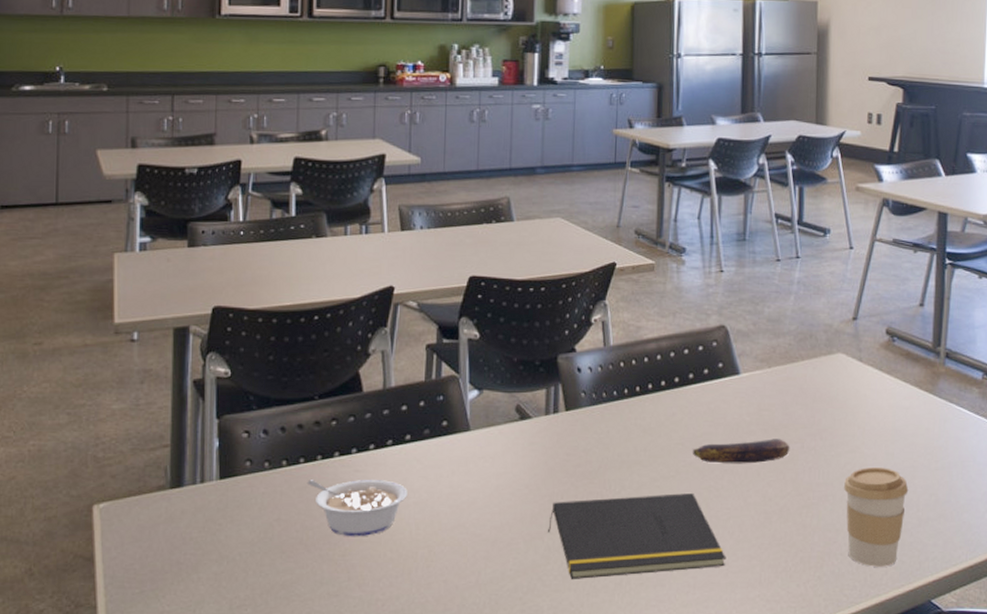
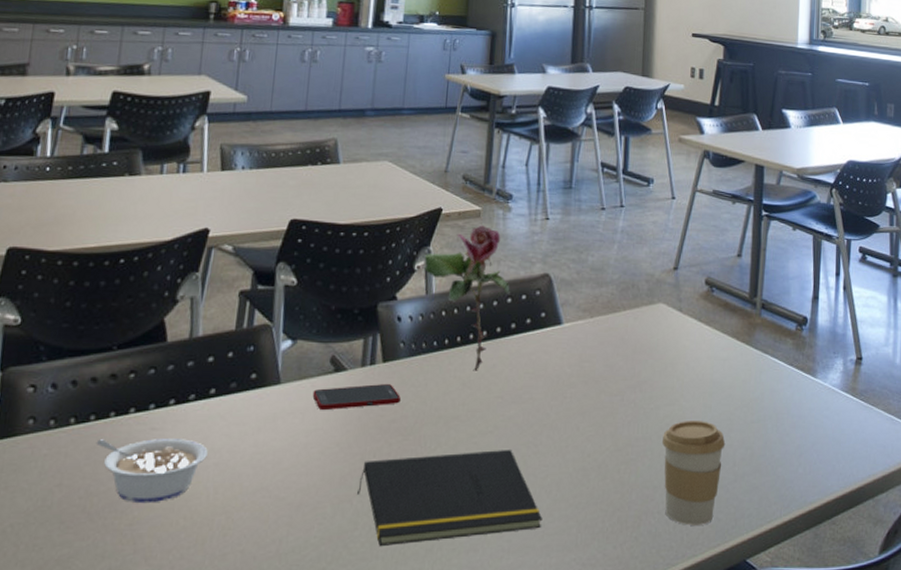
cell phone: none [501,431,584,455] -> present [312,384,401,410]
flower: none [600,278,688,419] -> present [424,225,511,371]
banana: present [693,439,790,464] -> none [512,391,610,418]

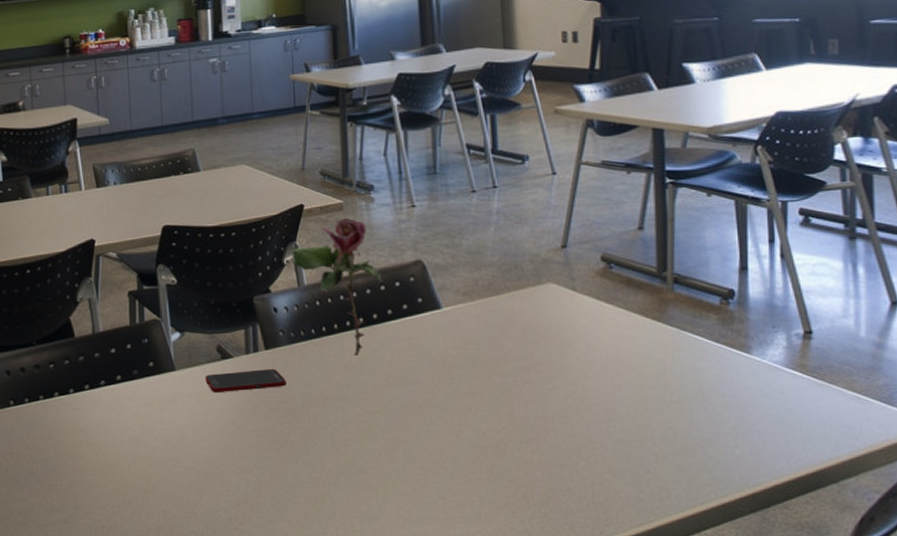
legume: present [96,439,208,504] -> none [32,417,123,470]
notepad: present [357,449,543,546] -> none [257,427,442,511]
coffee cup: present [662,421,726,525] -> none [566,401,641,504]

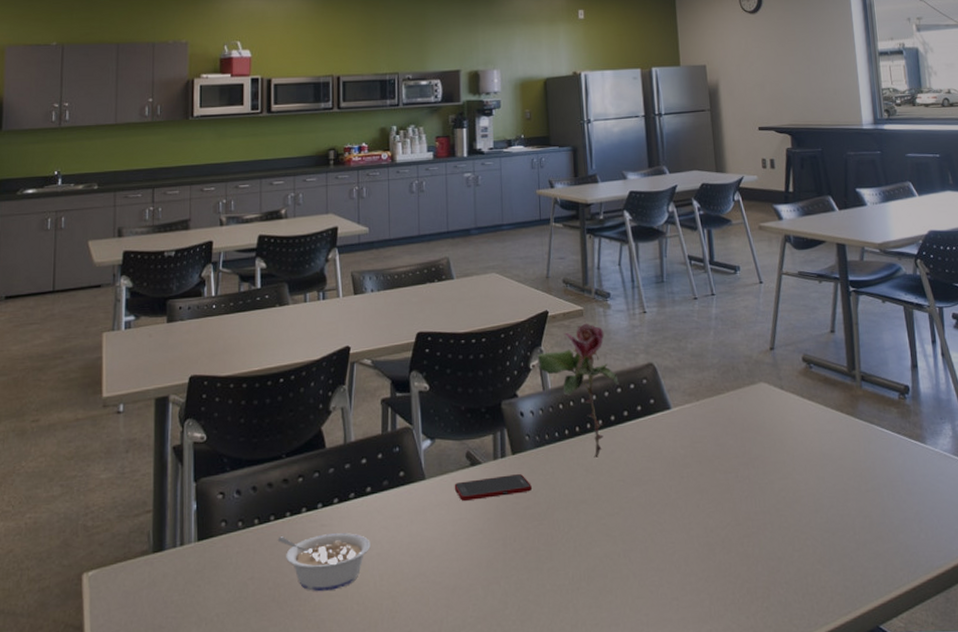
legume: none [32,417,123,470] -> present [277,533,371,592]

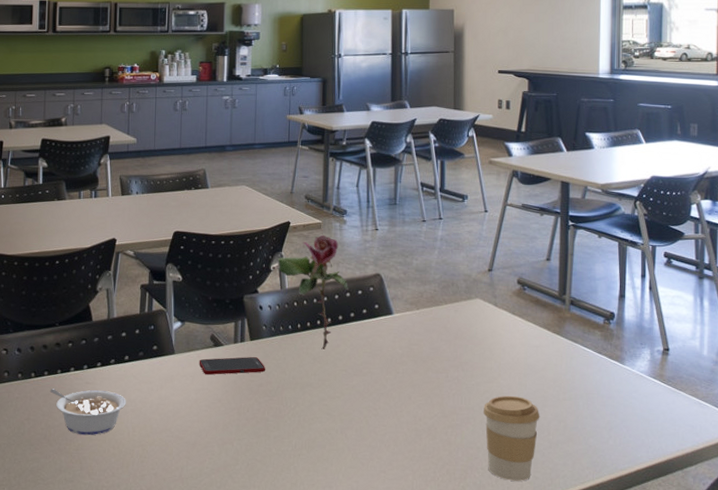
coffee cup: none [780,492,843,594] -> present [484,396,540,481]

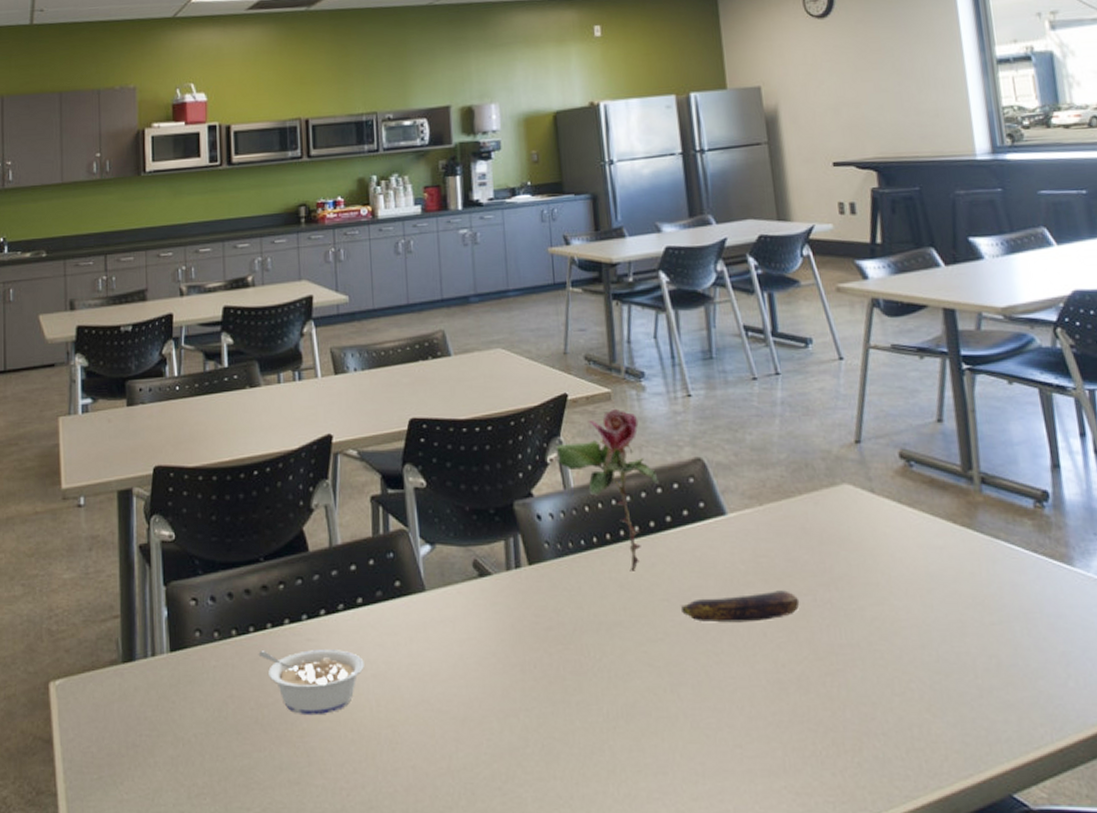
cell phone: present [199,357,265,375] -> none [460,589,554,617]
banana: none [355,368,437,389] -> present [681,590,800,623]
coffee cup: present [484,396,540,481] -> none [874,623,960,750]

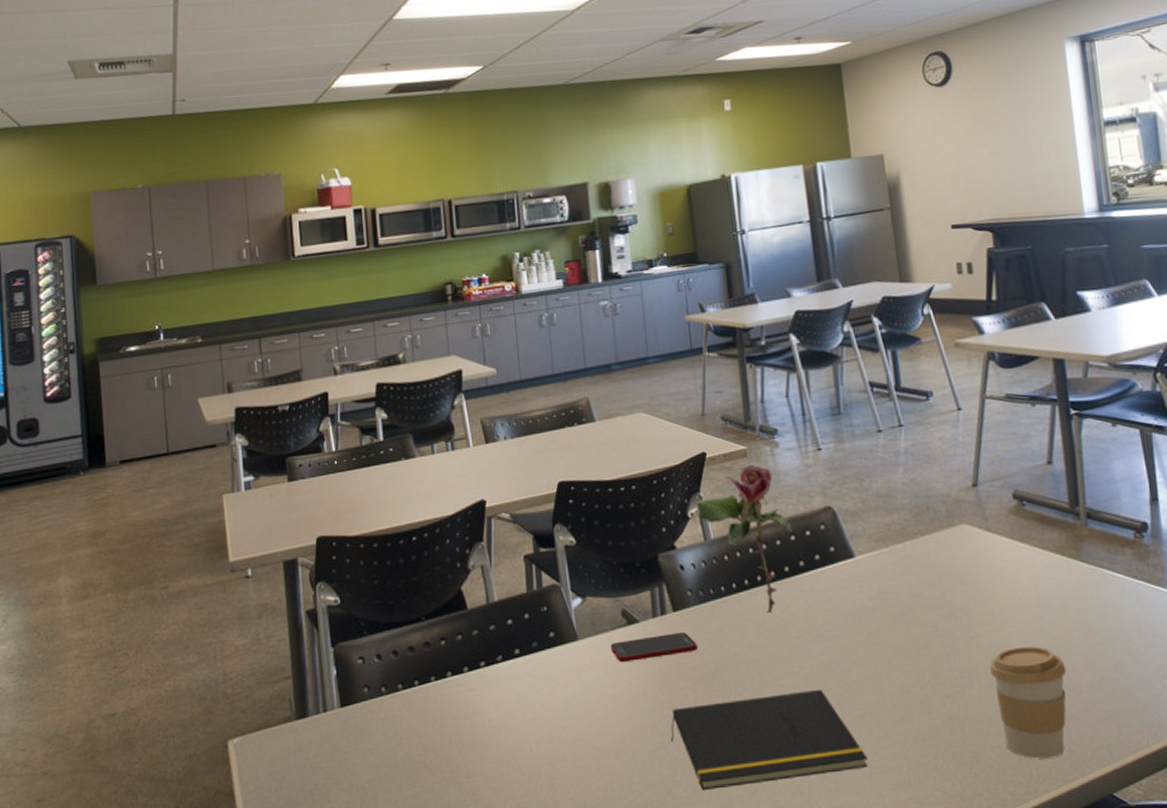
legume: present [258,650,364,716] -> none [423,697,524,758]
cell phone: none [460,589,554,617] -> present [610,632,698,662]
notepad: none [523,658,739,765] -> present [671,688,868,790]
banana: present [681,590,800,623] -> none [815,623,923,656]
coffee cup: none [874,623,960,750] -> present [989,646,1067,759]

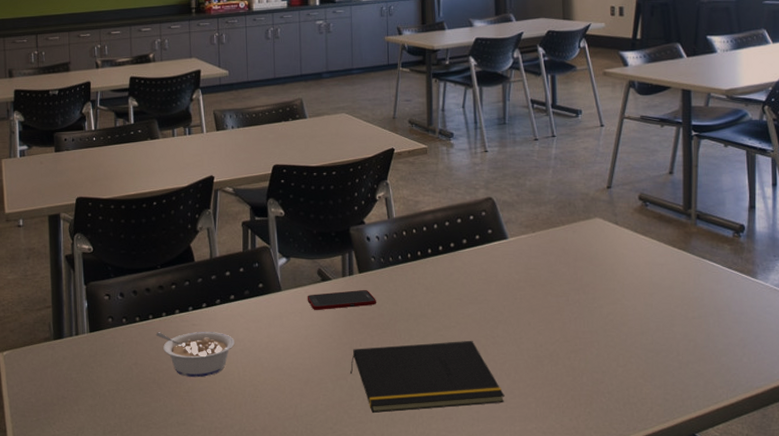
legume: none [423,697,524,758] -> present [155,332,235,378]
flower: present [696,464,793,613] -> none [383,160,460,279]
coffee cup: present [989,646,1067,759] -> none [608,317,668,404]

